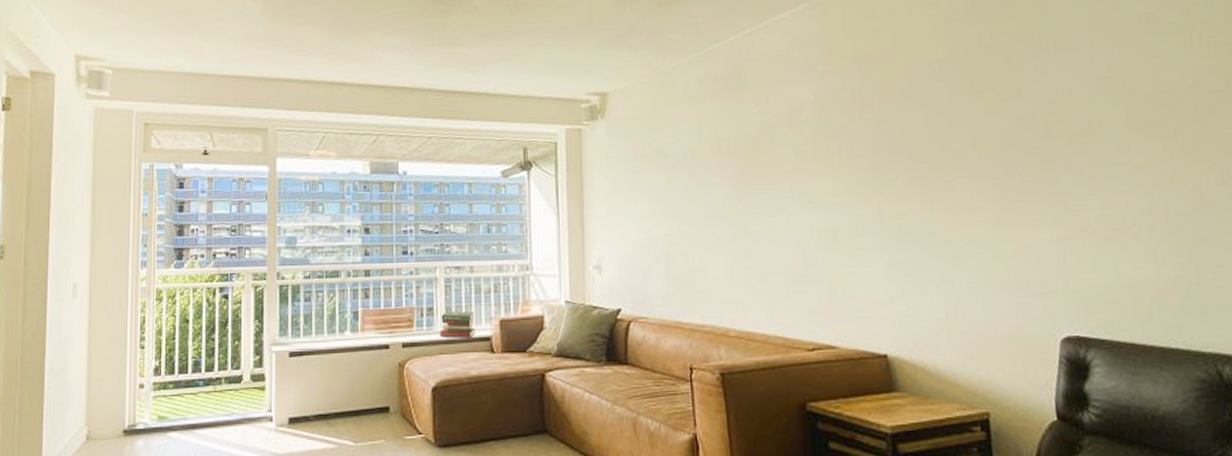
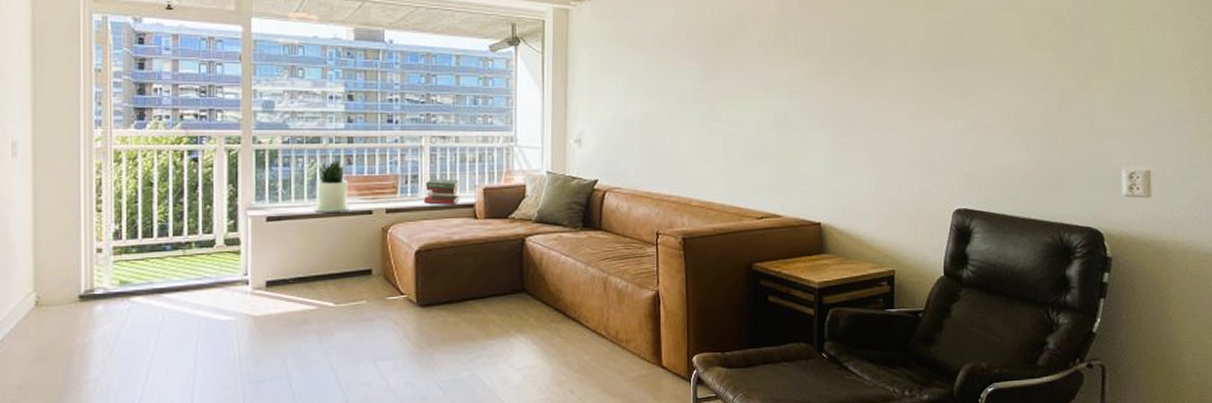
planter: none [333,293,369,348] -> present [313,159,351,213]

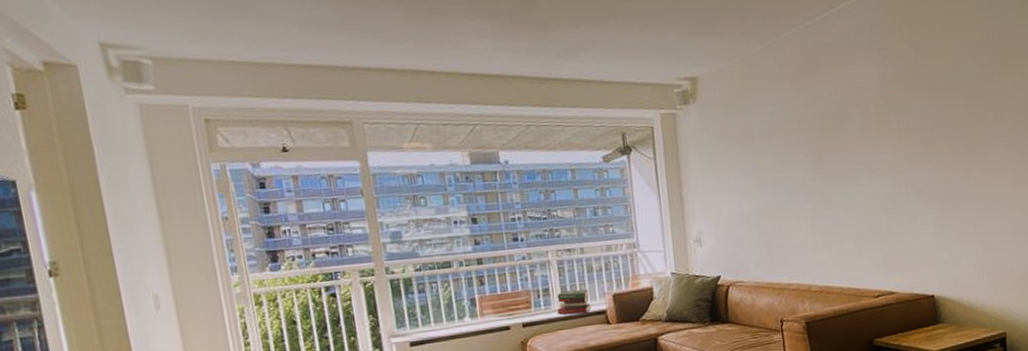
planter: present [313,159,351,213] -> none [450,281,489,333]

